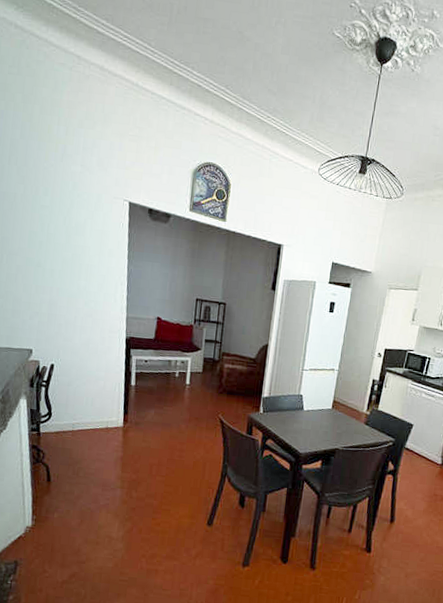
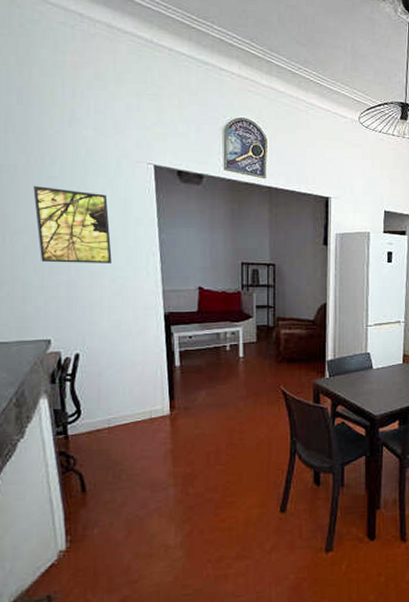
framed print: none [28,213,88,288] -> present [33,186,112,263]

